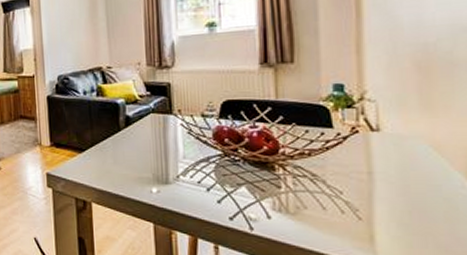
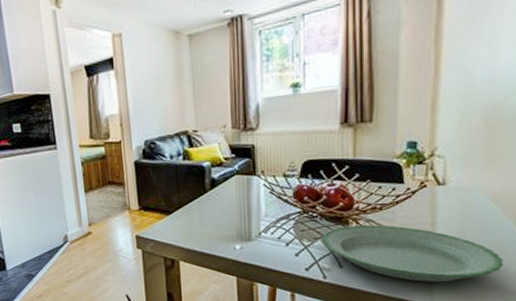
plate: none [245,172,458,240] -> present [321,225,504,282]

